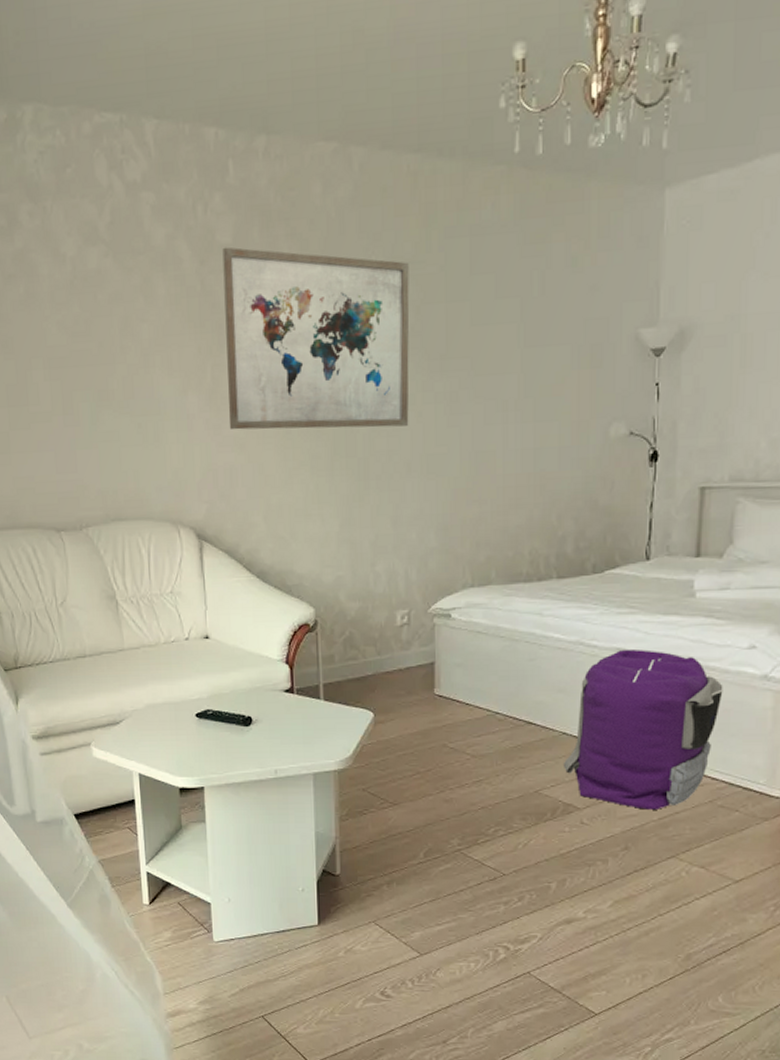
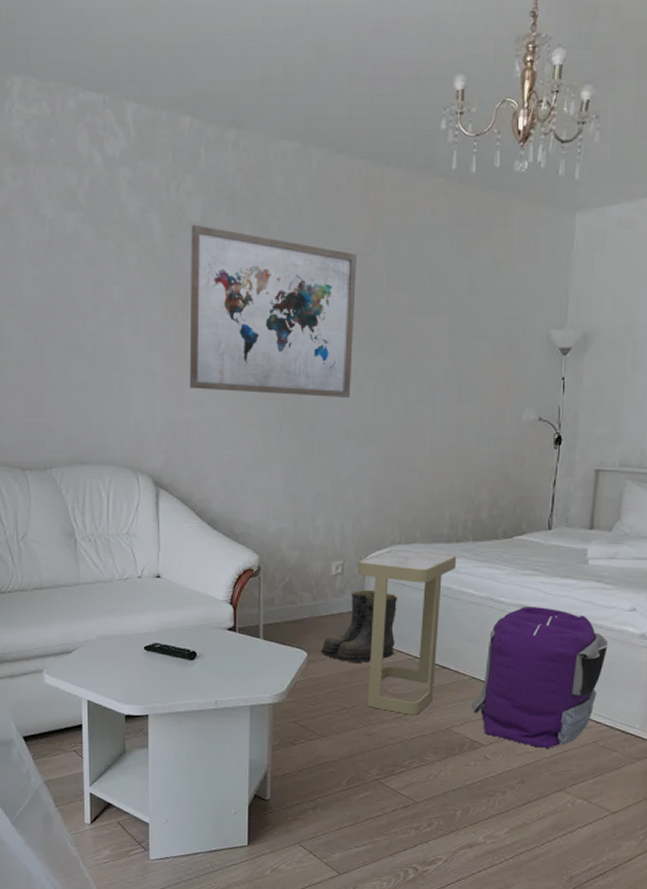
boots: none [388,640,473,723] -> present [321,589,397,664]
side table: none [426,592,540,778] -> present [358,548,457,715]

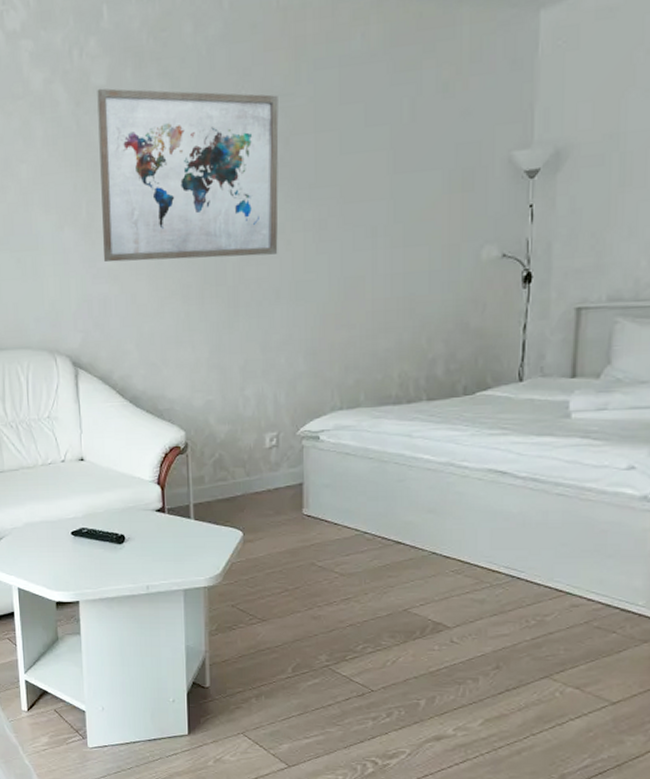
boots: present [321,589,397,664] -> none [257,461,341,542]
side table: present [358,548,457,715] -> none [294,414,409,596]
backpack: present [472,607,608,748] -> none [434,470,600,630]

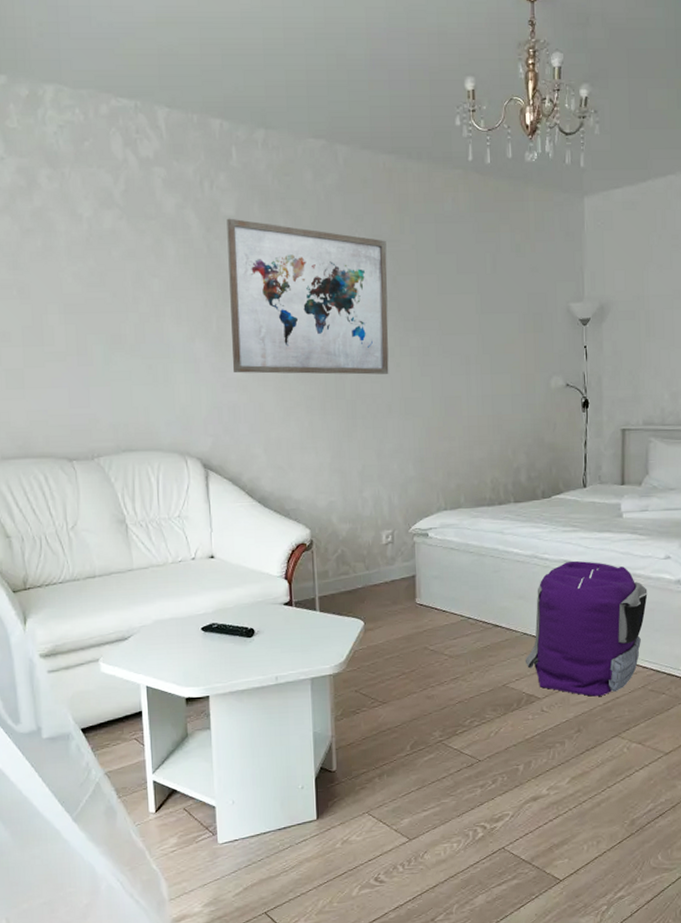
backpack: none [434,470,600,630] -> present [526,561,648,696]

